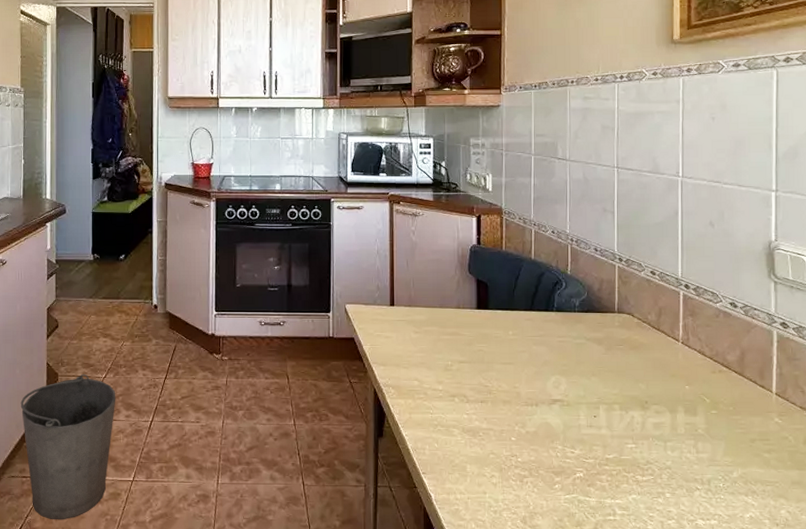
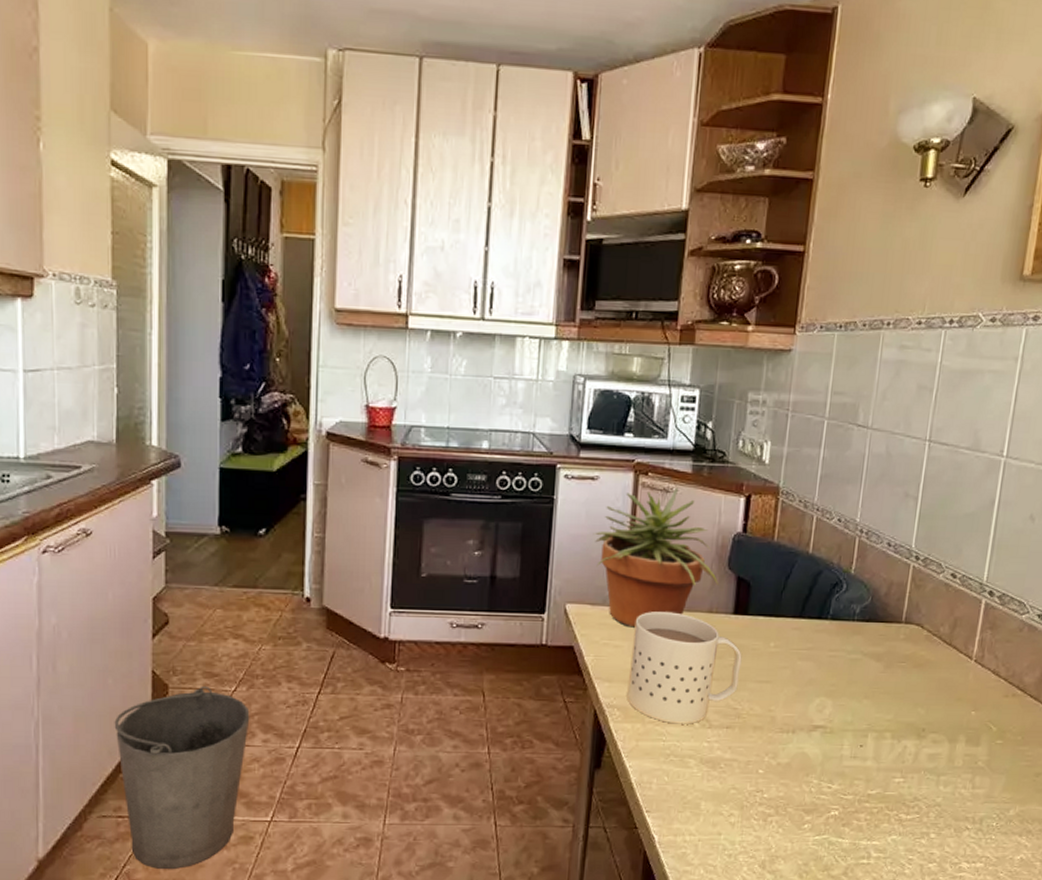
potted plant: none [363,212,463,321] -> present [594,487,719,626]
mug: none [398,309,488,400] -> present [627,612,742,724]

